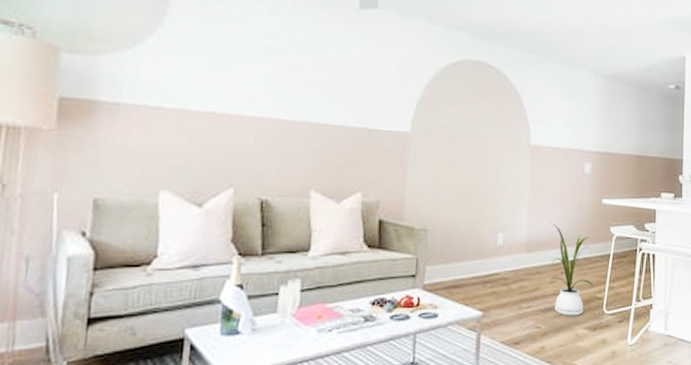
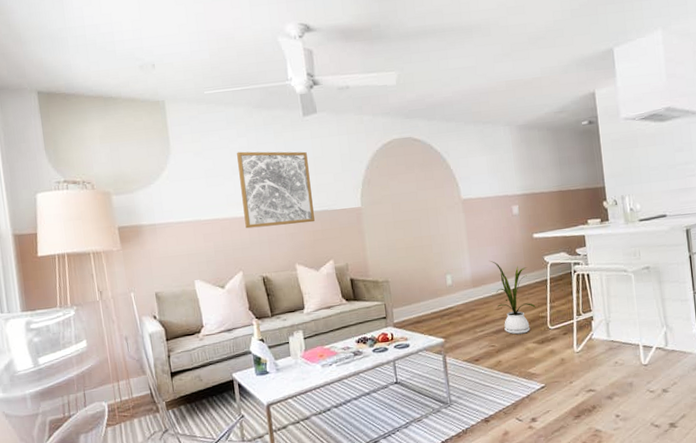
wall art: none [252,33,355,140] -> present [237,151,315,229]

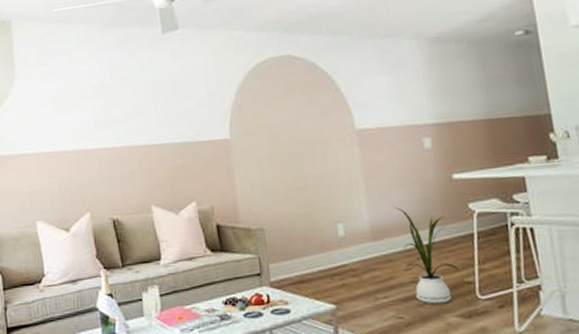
wall art: present [237,151,315,229] -> none [87,73,174,163]

